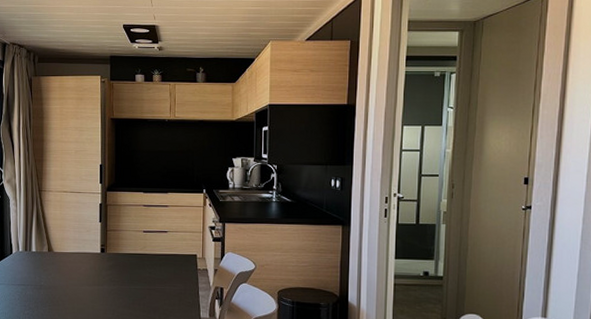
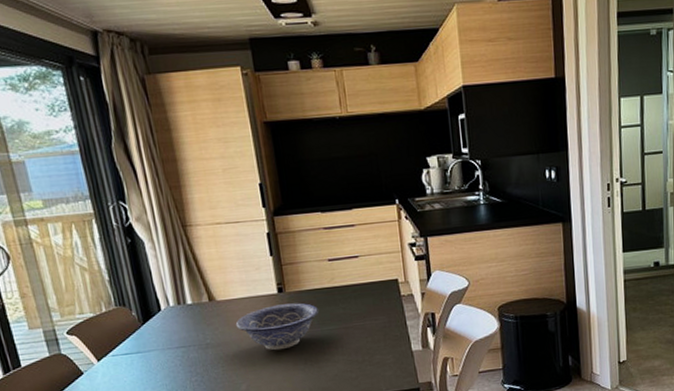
decorative bowl: none [64,262,130,300] -> present [235,302,319,351]

